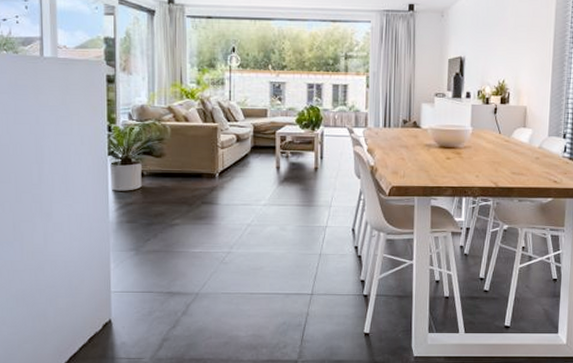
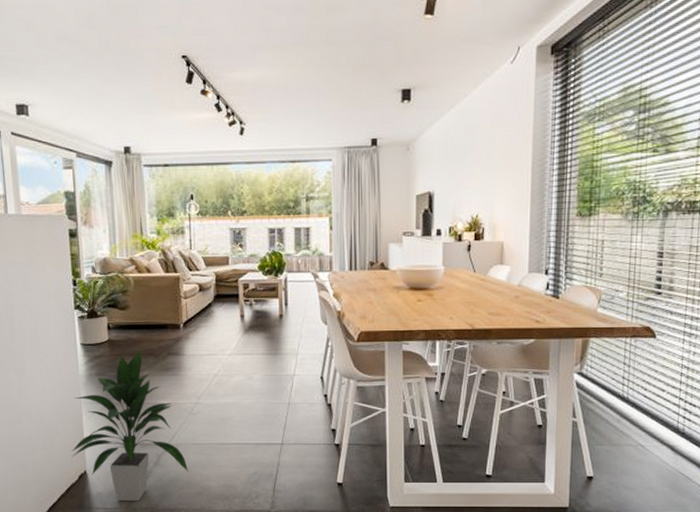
indoor plant: none [96,197,218,351] -> present [71,348,189,502]

